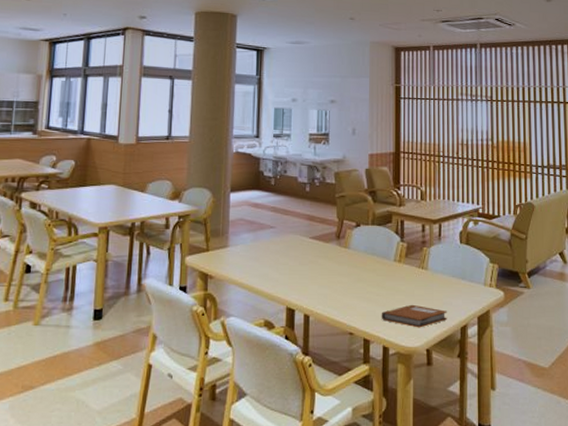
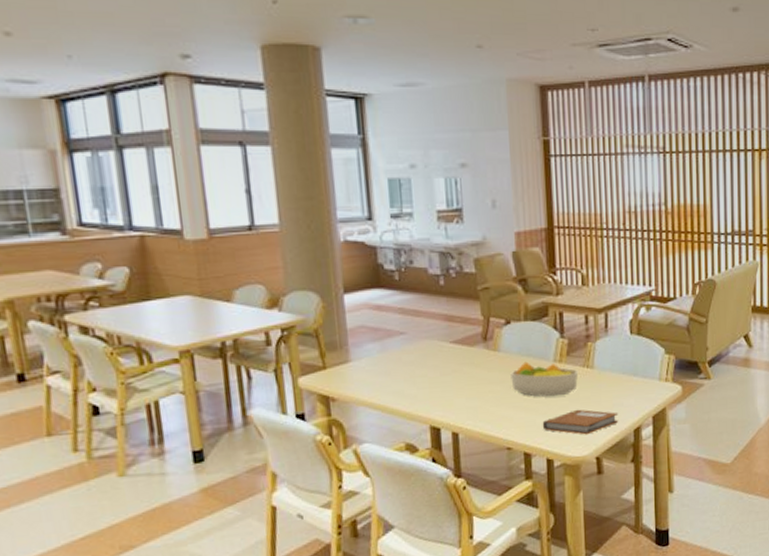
fruit bowl: none [357,259,415,292] -> present [511,361,579,397]

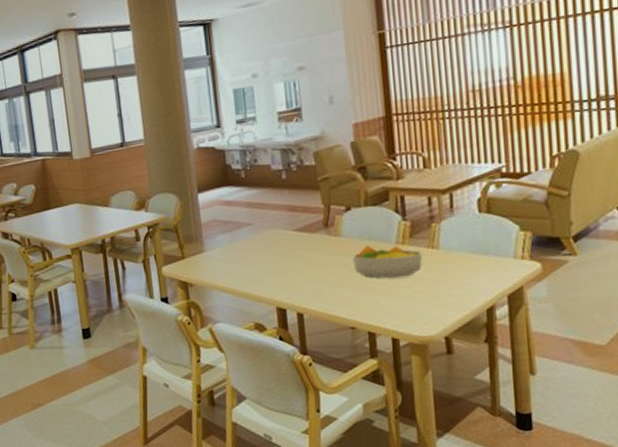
notebook: present [542,409,619,435] -> none [386,289,469,315]

